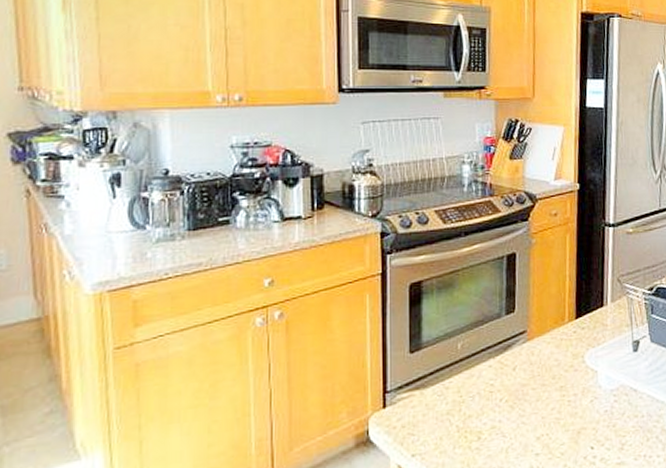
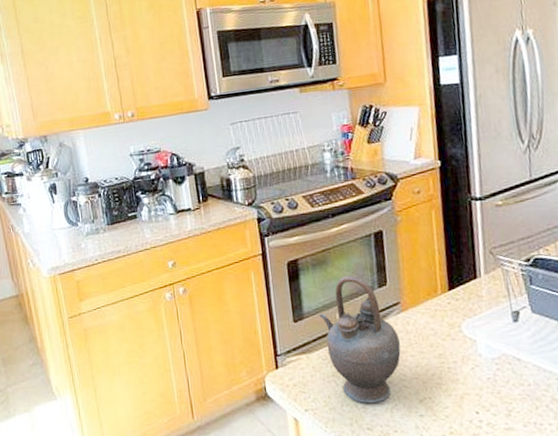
teapot: none [439,300,523,444] -> present [319,275,401,404]

